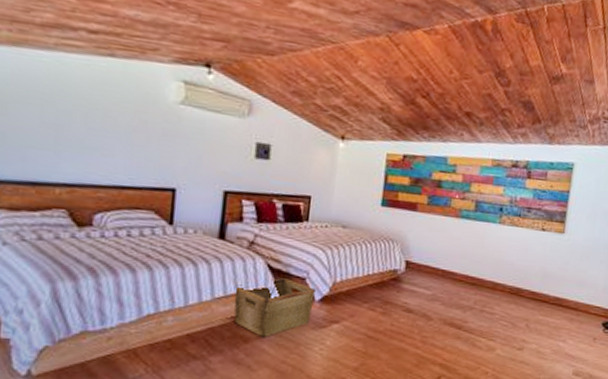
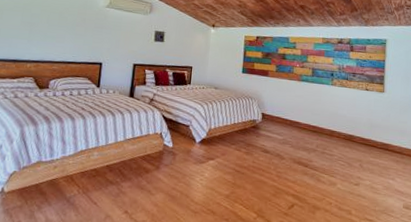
hamper: present [233,278,315,338] -> none [139,125,196,170]

